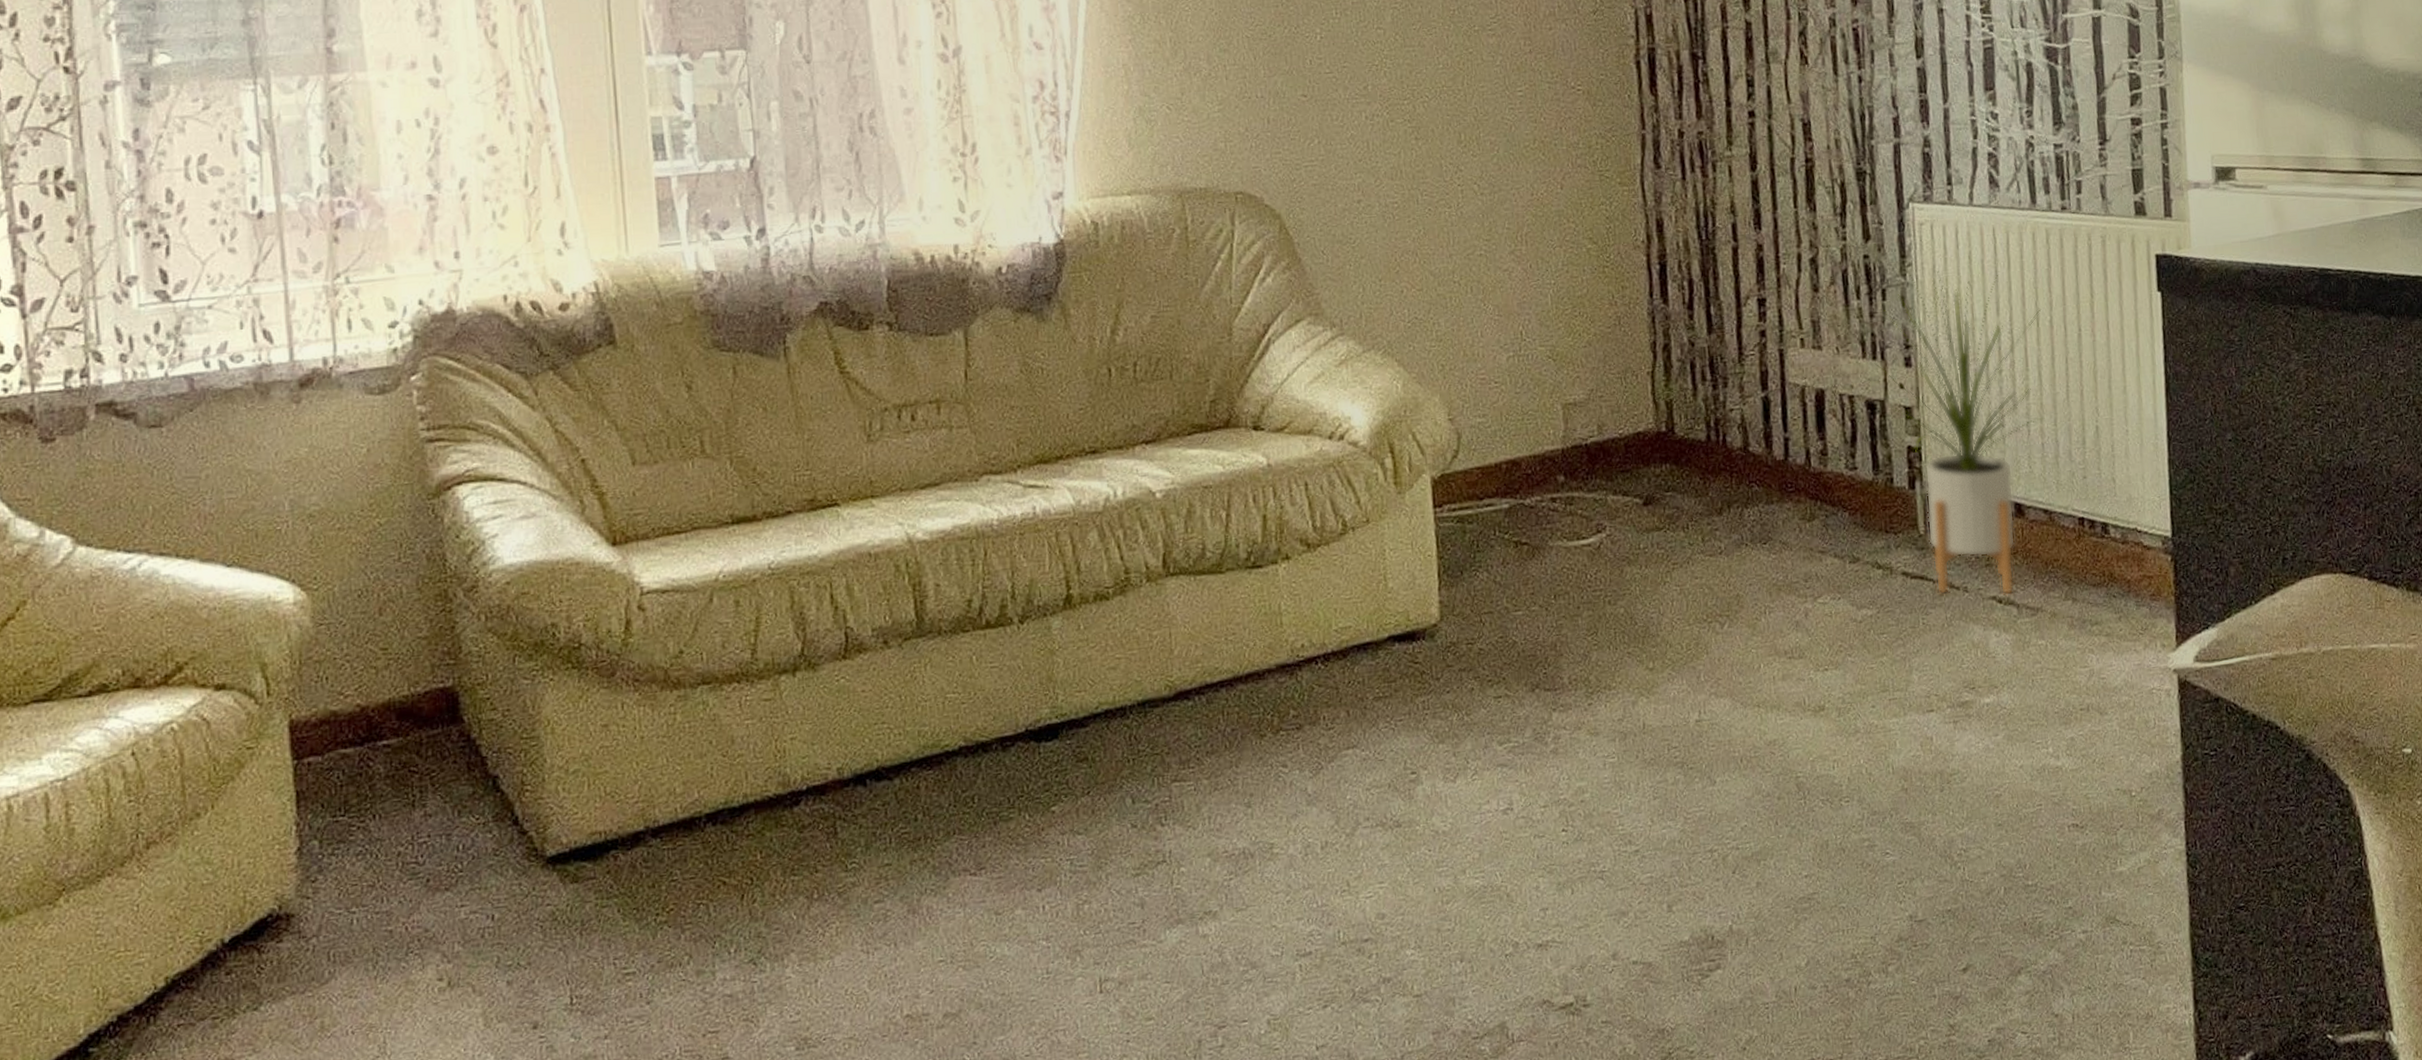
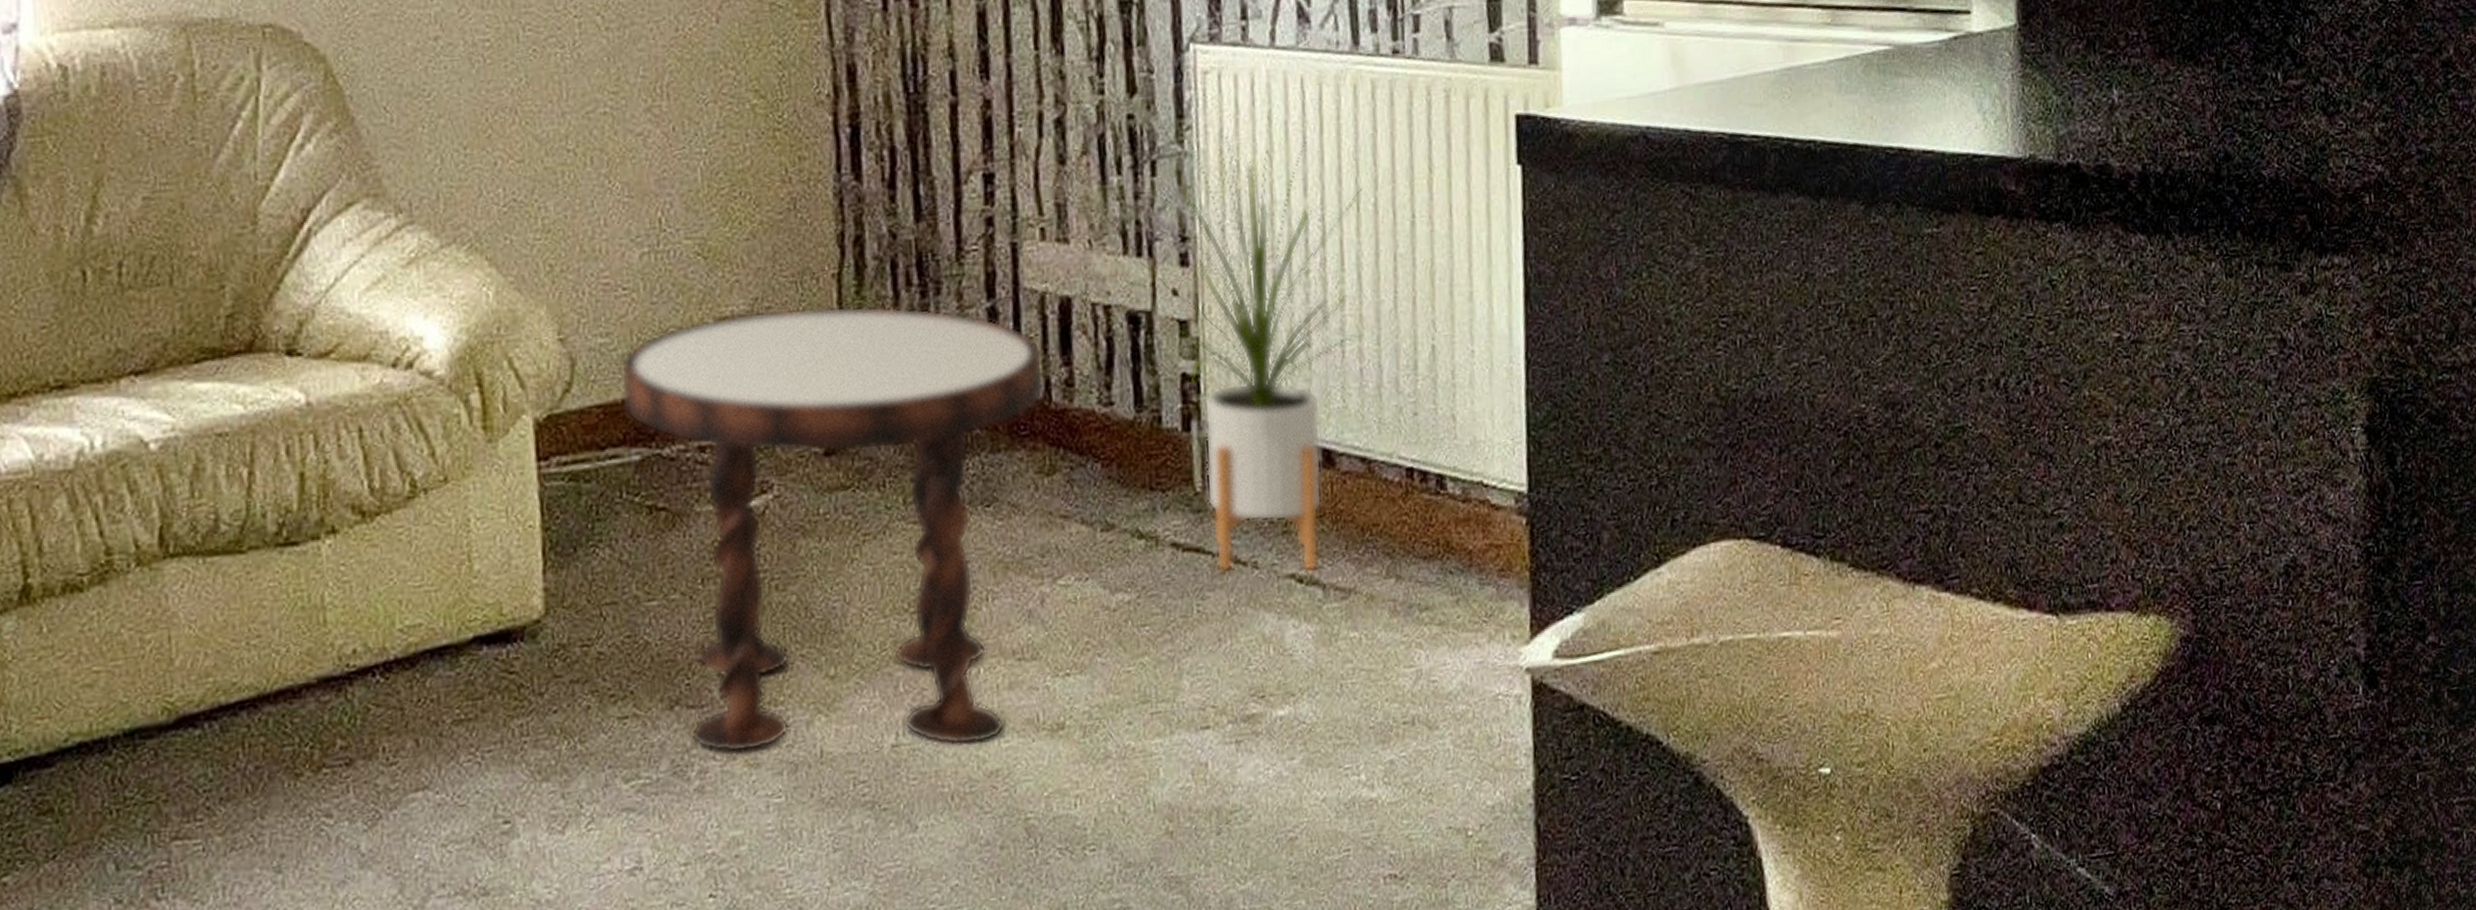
side table: none [1493,395,1805,725] -> present [620,305,1044,753]

